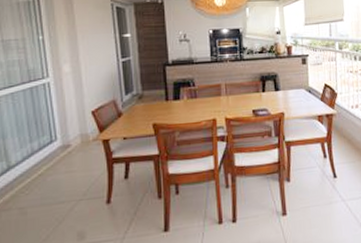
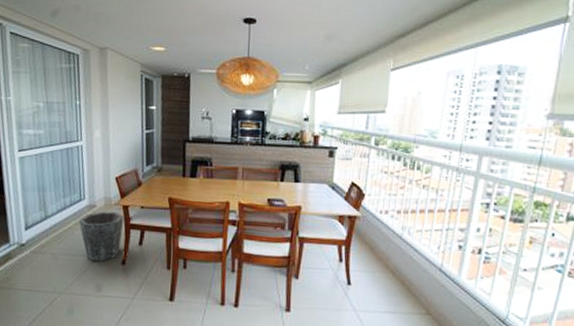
waste bin: none [51,147,105,207] -> present [79,211,124,261]

